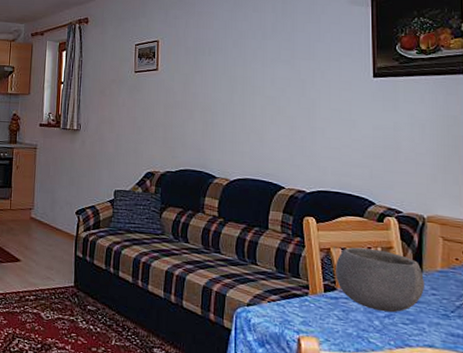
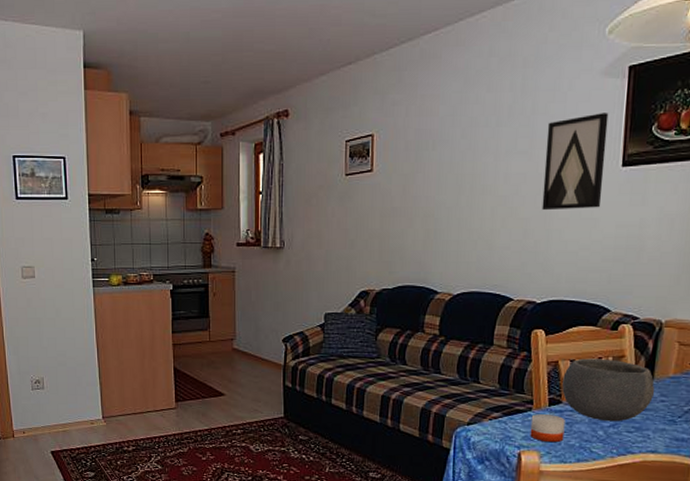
wall art: none [305,33,358,112] -> present [542,113,609,211]
candle: none [308,298,341,330] -> present [530,412,565,443]

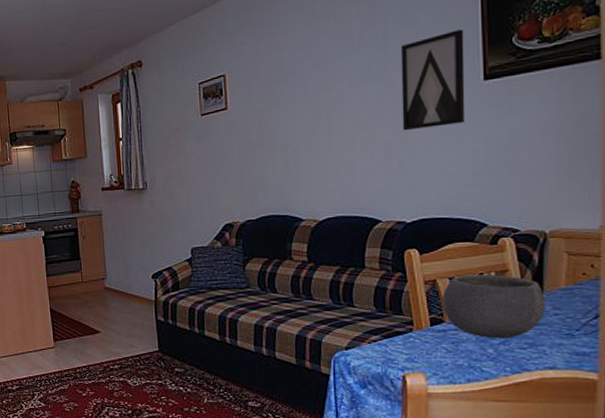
candle: present [530,412,565,443] -> none [413,332,450,364]

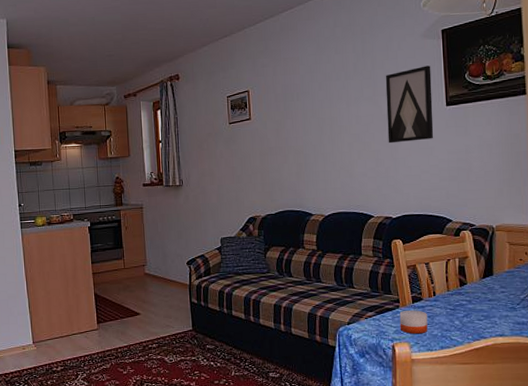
candle: none [413,332,450,364] -> present [399,308,428,334]
bowl: present [443,274,547,339] -> none [421,260,496,313]

